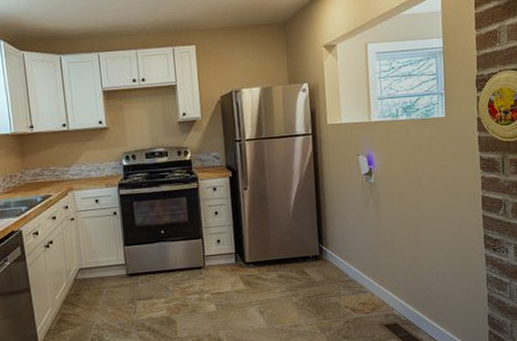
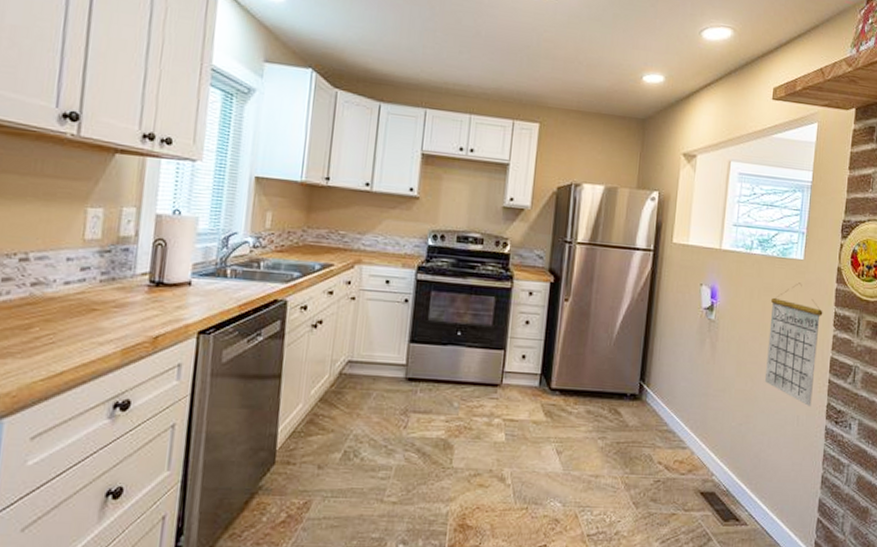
calendar: none [421,137,470,240] -> present [765,283,823,406]

